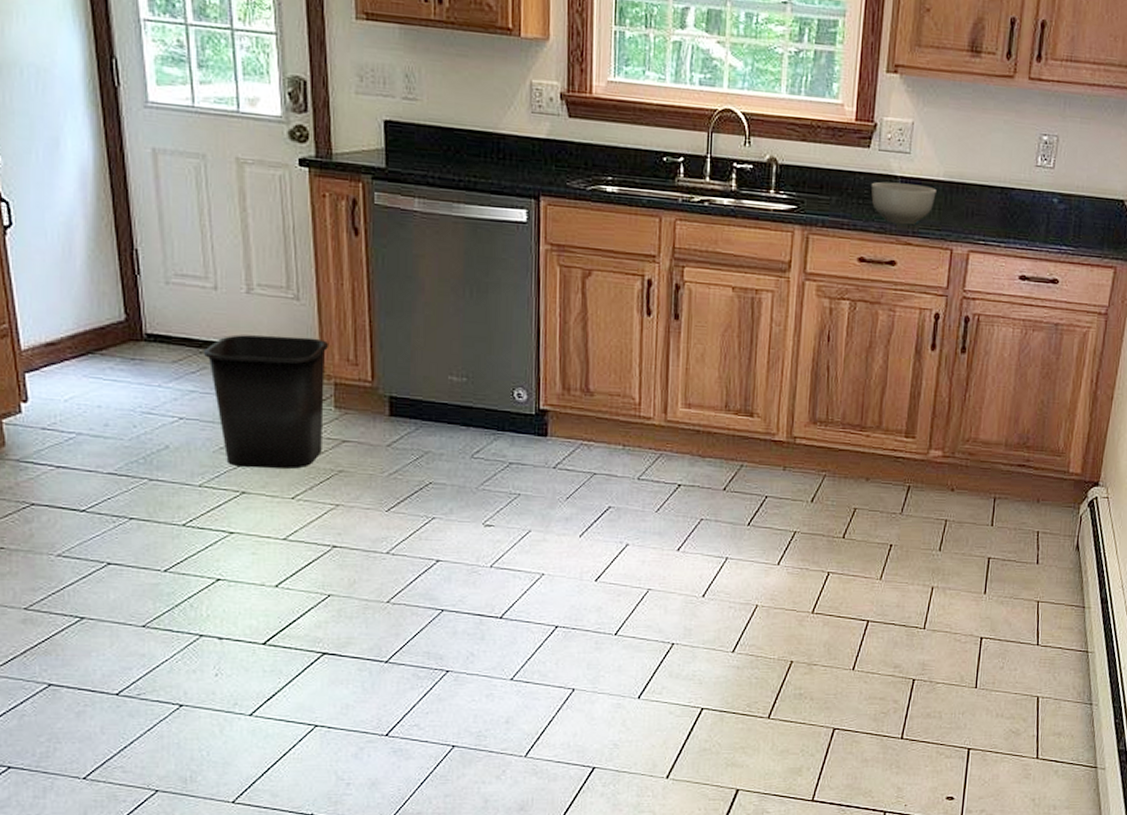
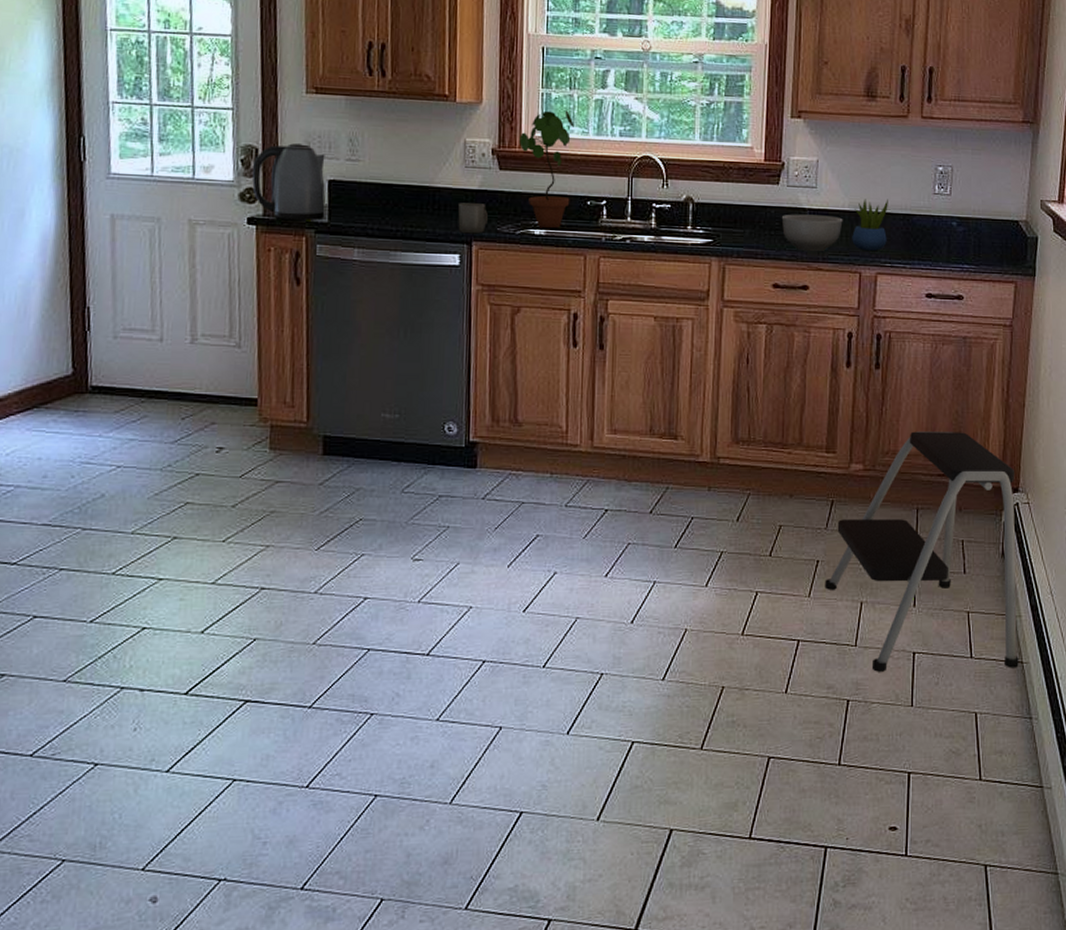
waste bin: present [203,334,328,469] -> none [145,382,266,511]
kettle: none [301,76,382,166] -> present [252,142,326,221]
mug: none [524,152,556,189] -> present [458,203,488,234]
potted plant: none [590,51,650,187] -> present [519,110,574,229]
step stool: none [896,420,1097,657] -> present [825,431,1019,672]
succulent plant: none [945,168,987,227] -> present [852,199,888,252]

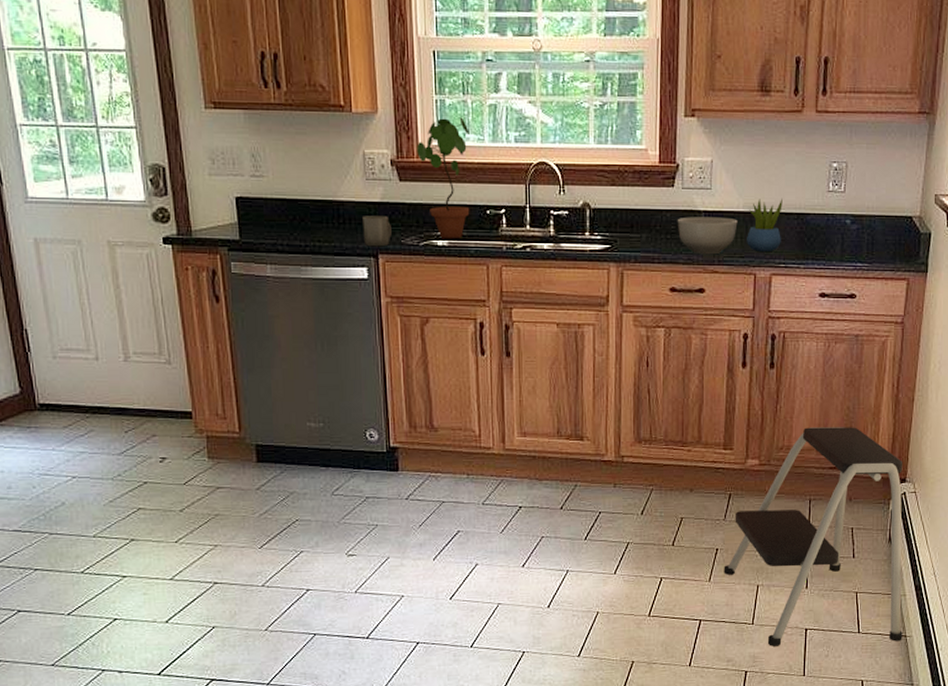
kettle: present [252,142,326,221] -> none [161,160,236,239]

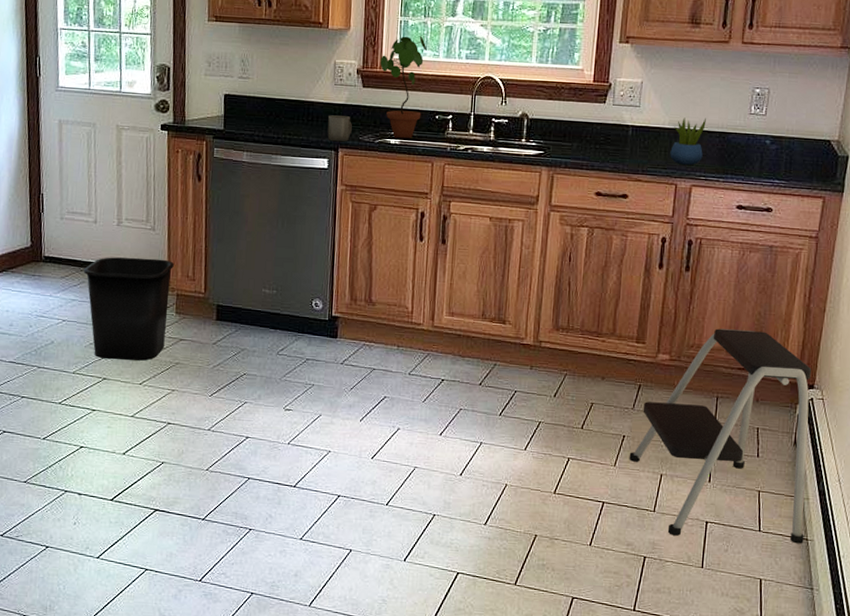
waste bin: none [89,397,199,517] -> present [83,257,174,361]
bowl: present [677,217,738,255] -> none [606,130,663,165]

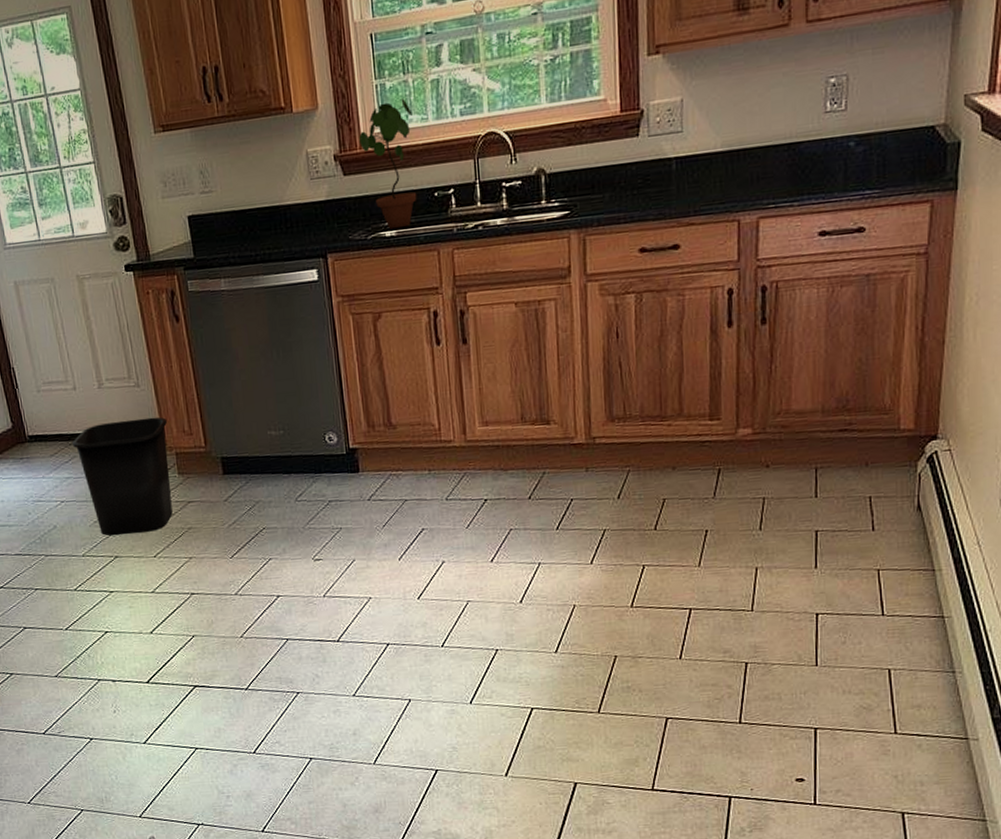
mug: present [327,115,352,142] -> none [310,214,339,248]
step stool: present [629,328,812,544] -> none [715,381,939,635]
succulent plant: present [670,117,706,166] -> none [727,129,769,195]

